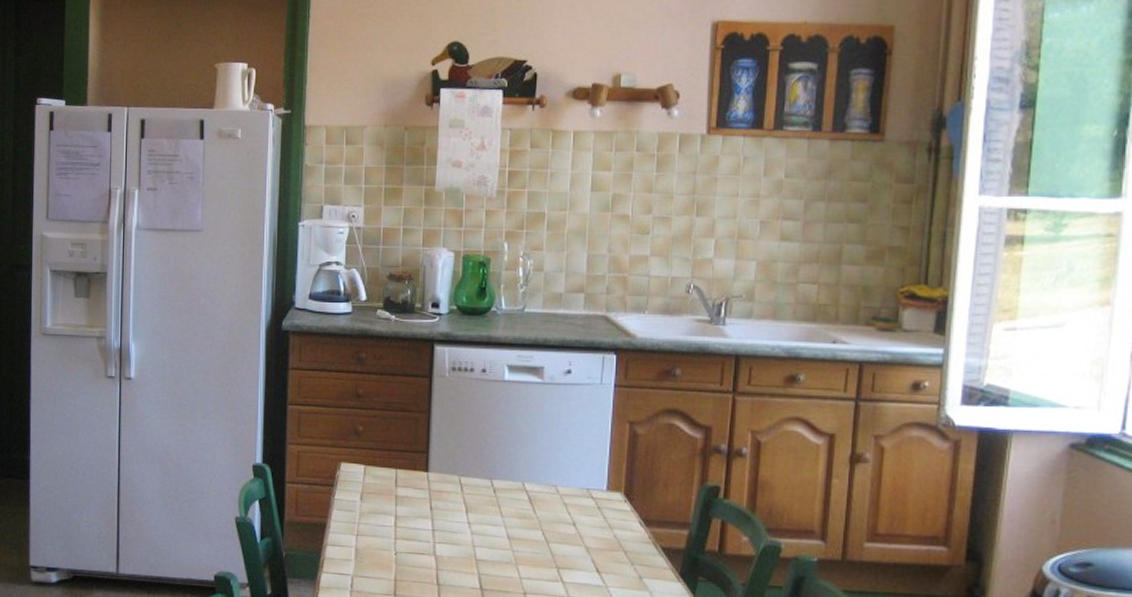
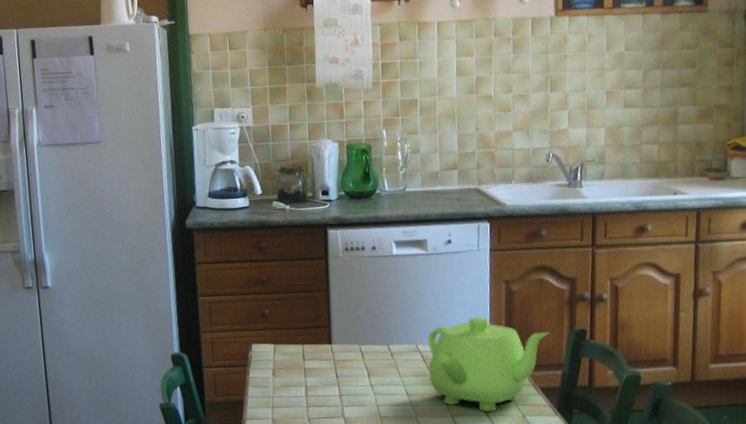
teapot: none [534,459,676,569] -> present [427,317,549,413]

